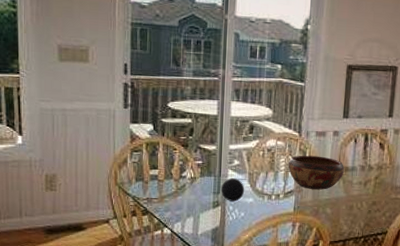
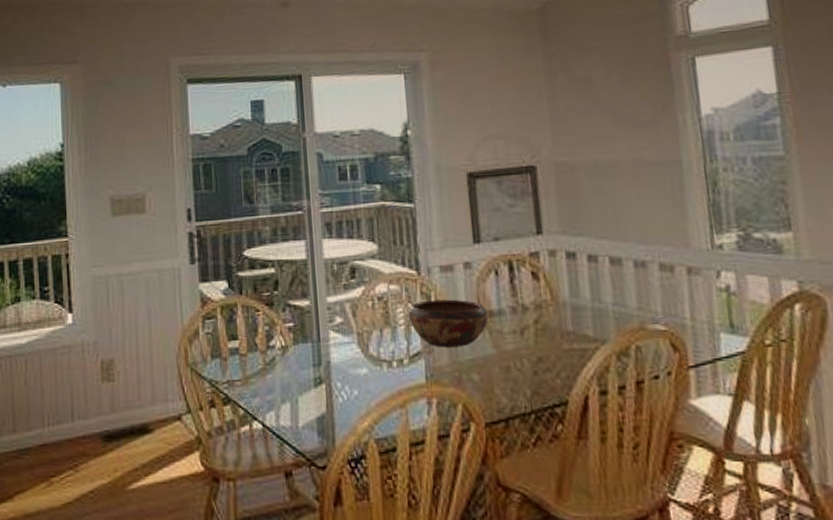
decorative ball: present [221,178,245,202] -> none [323,342,355,375]

